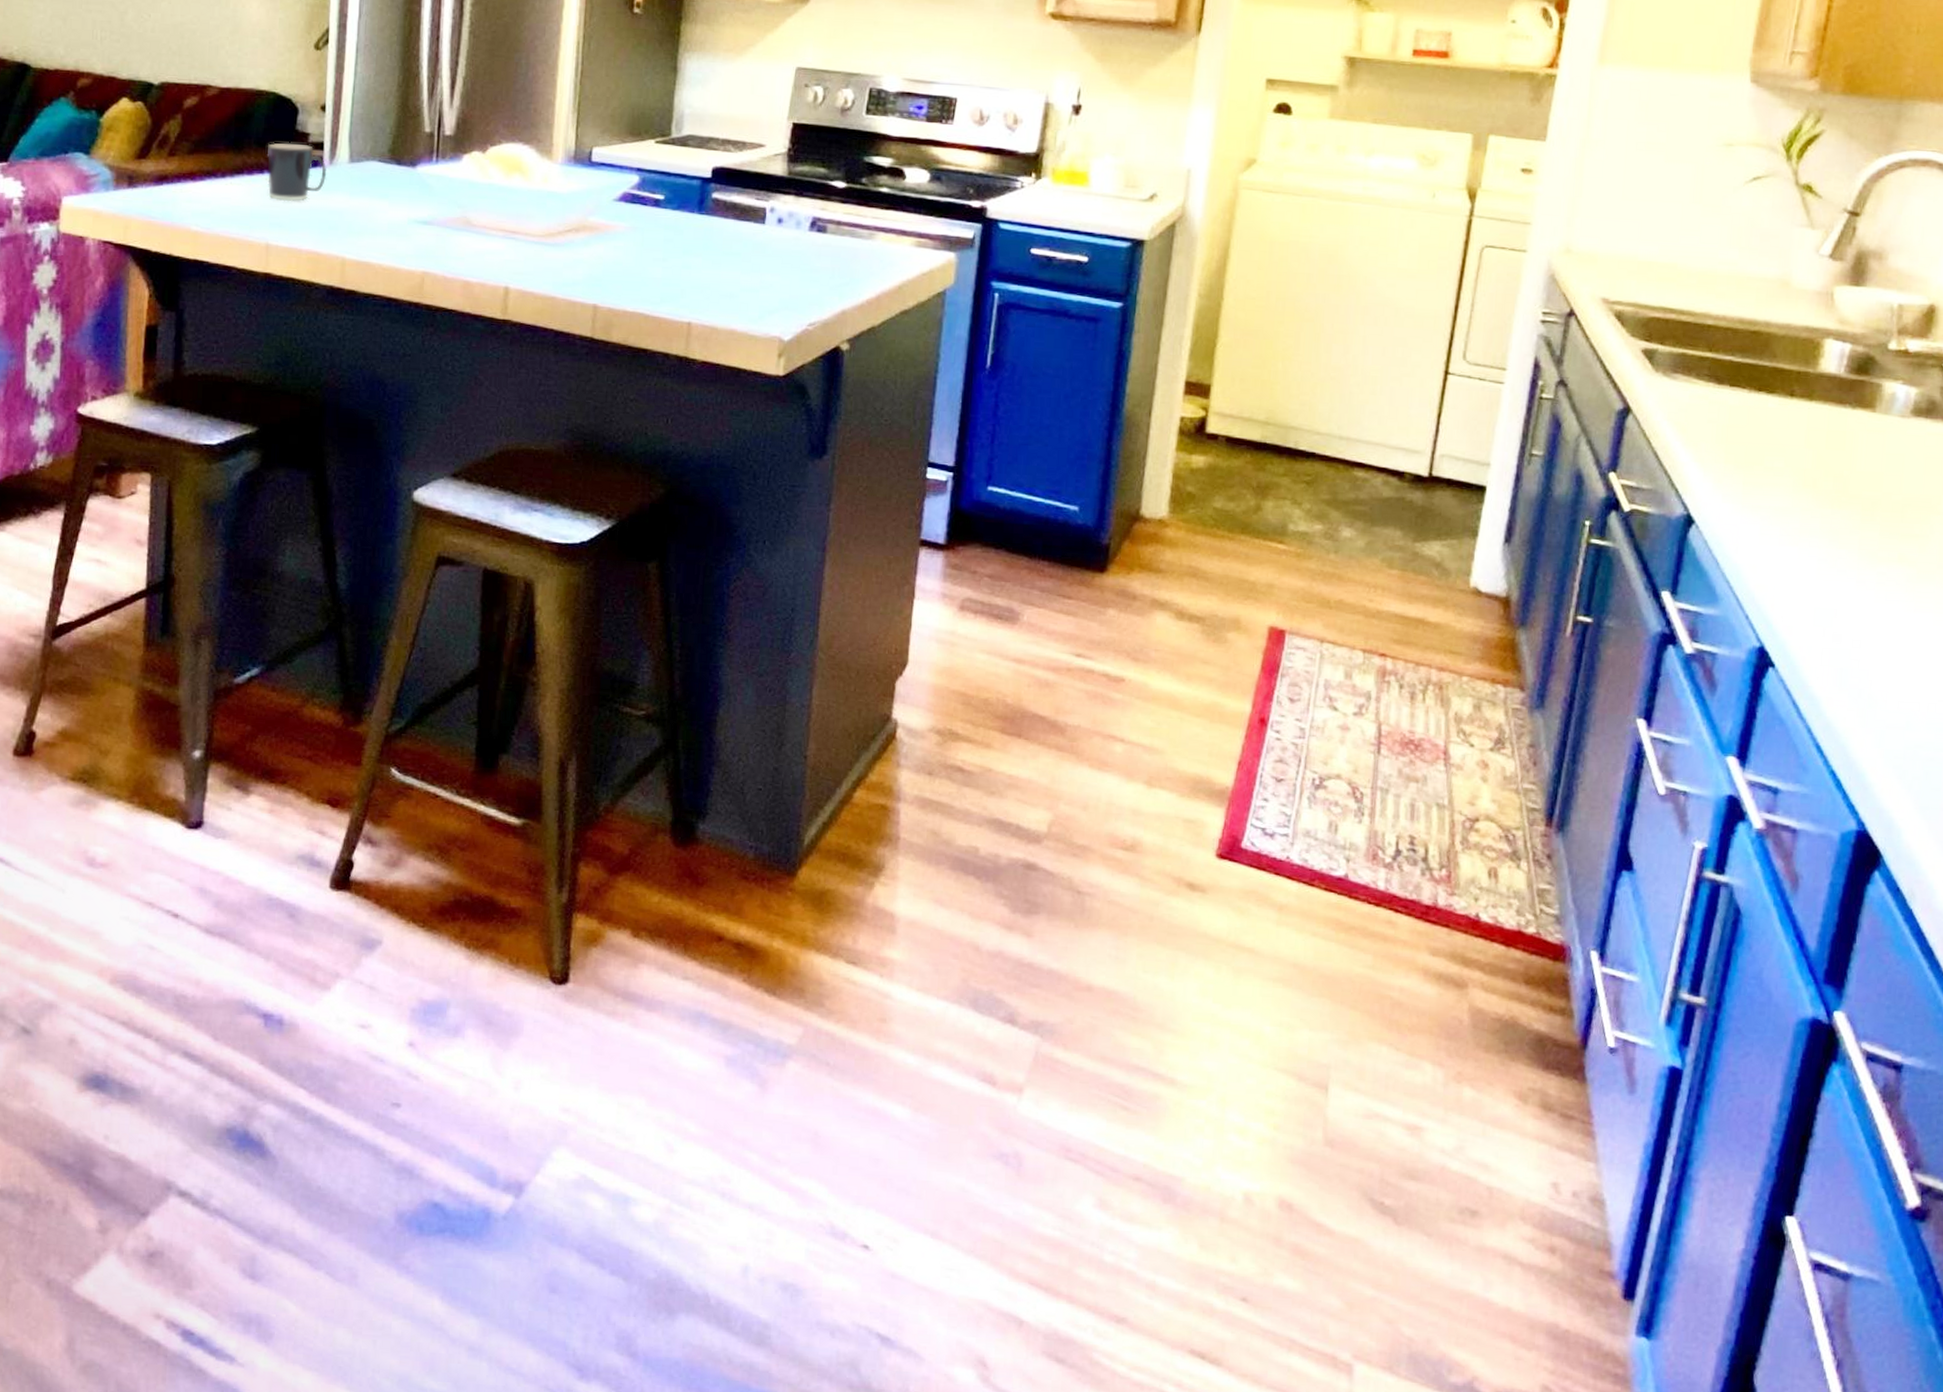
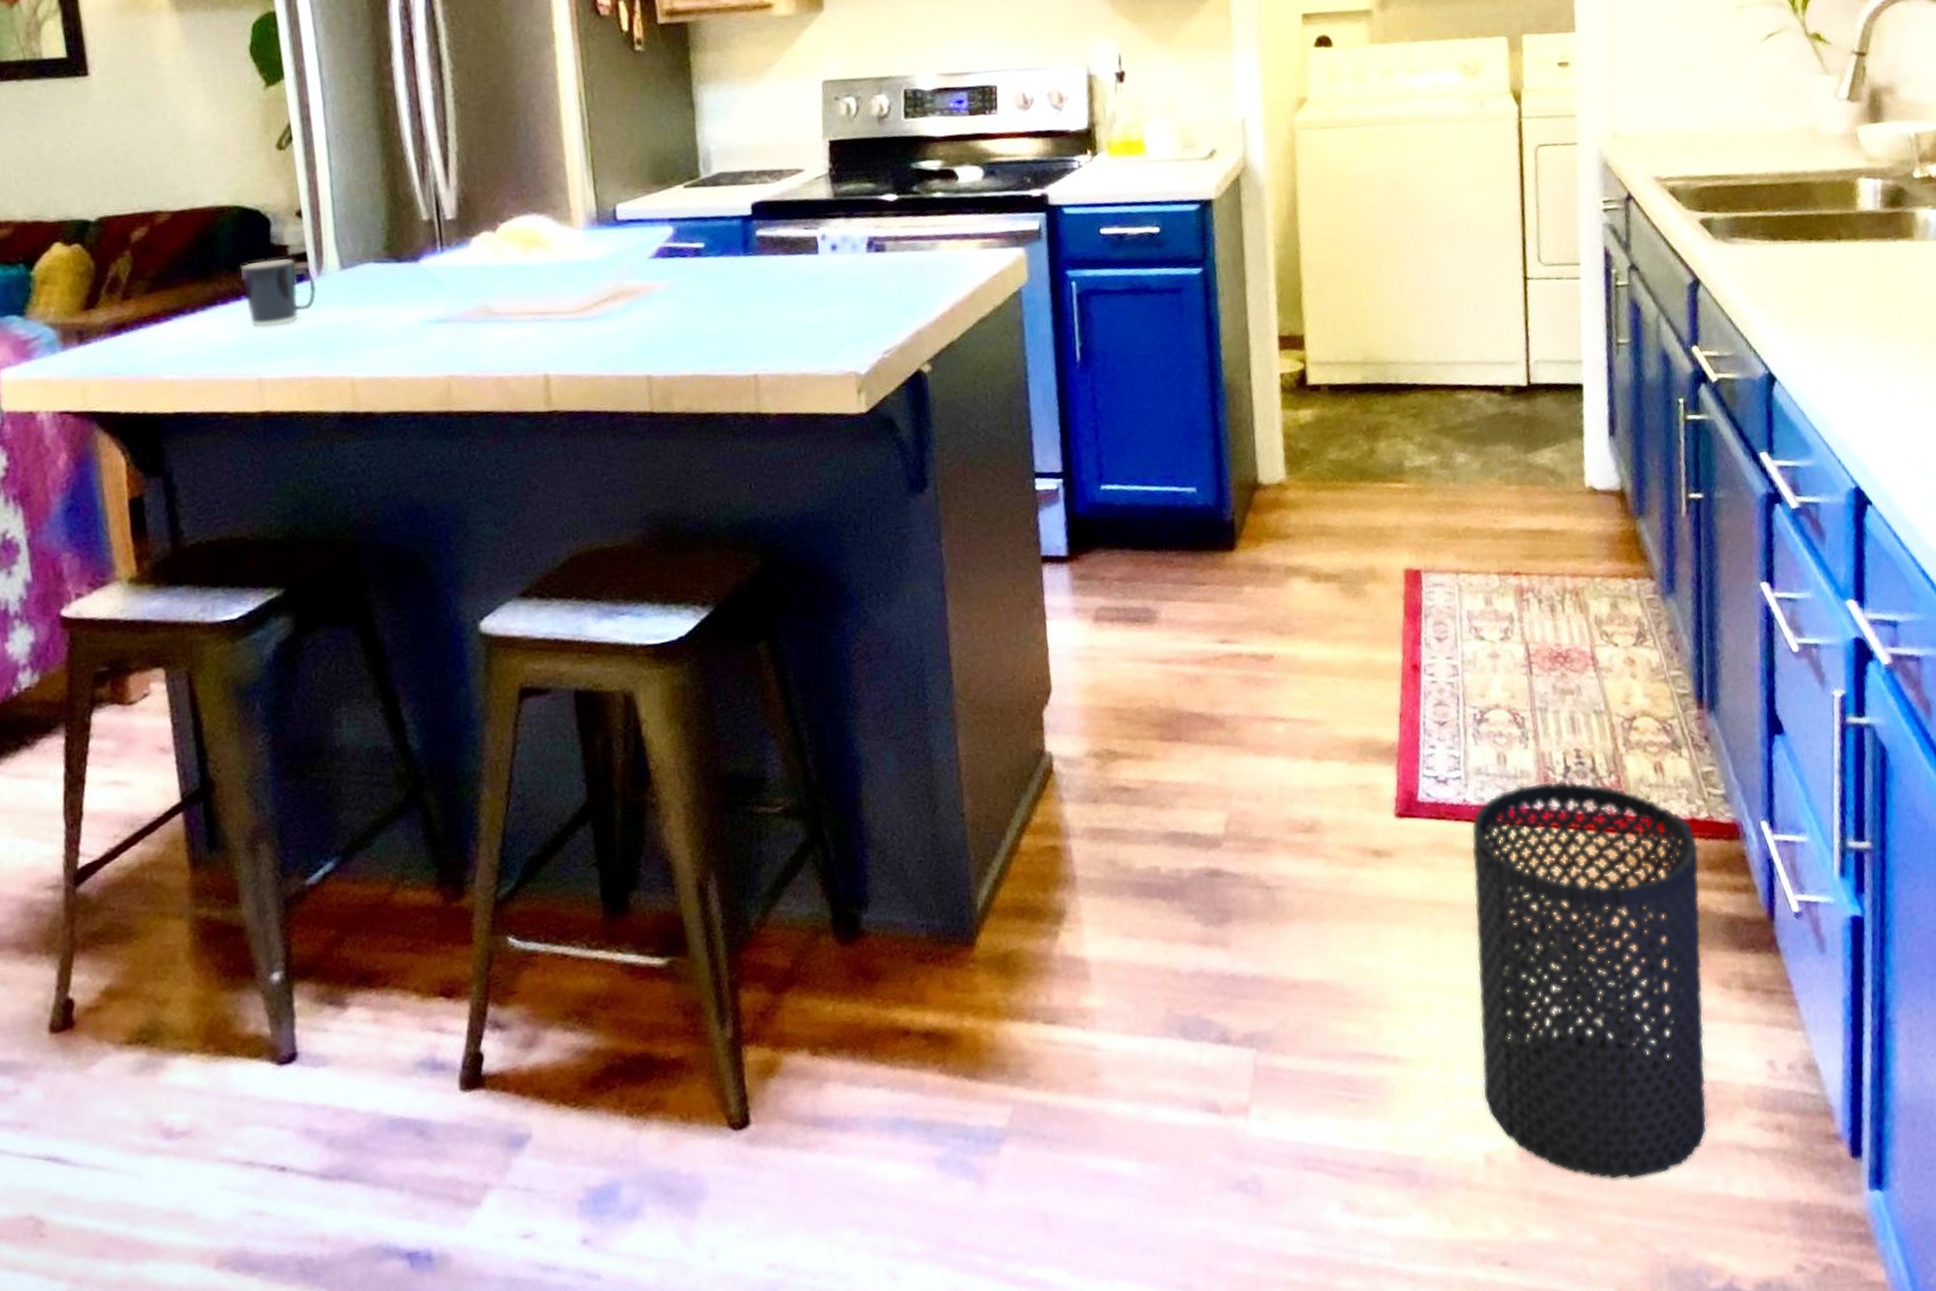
trash can: none [1254,857,1520,1259] -> present [1471,781,1707,1179]

